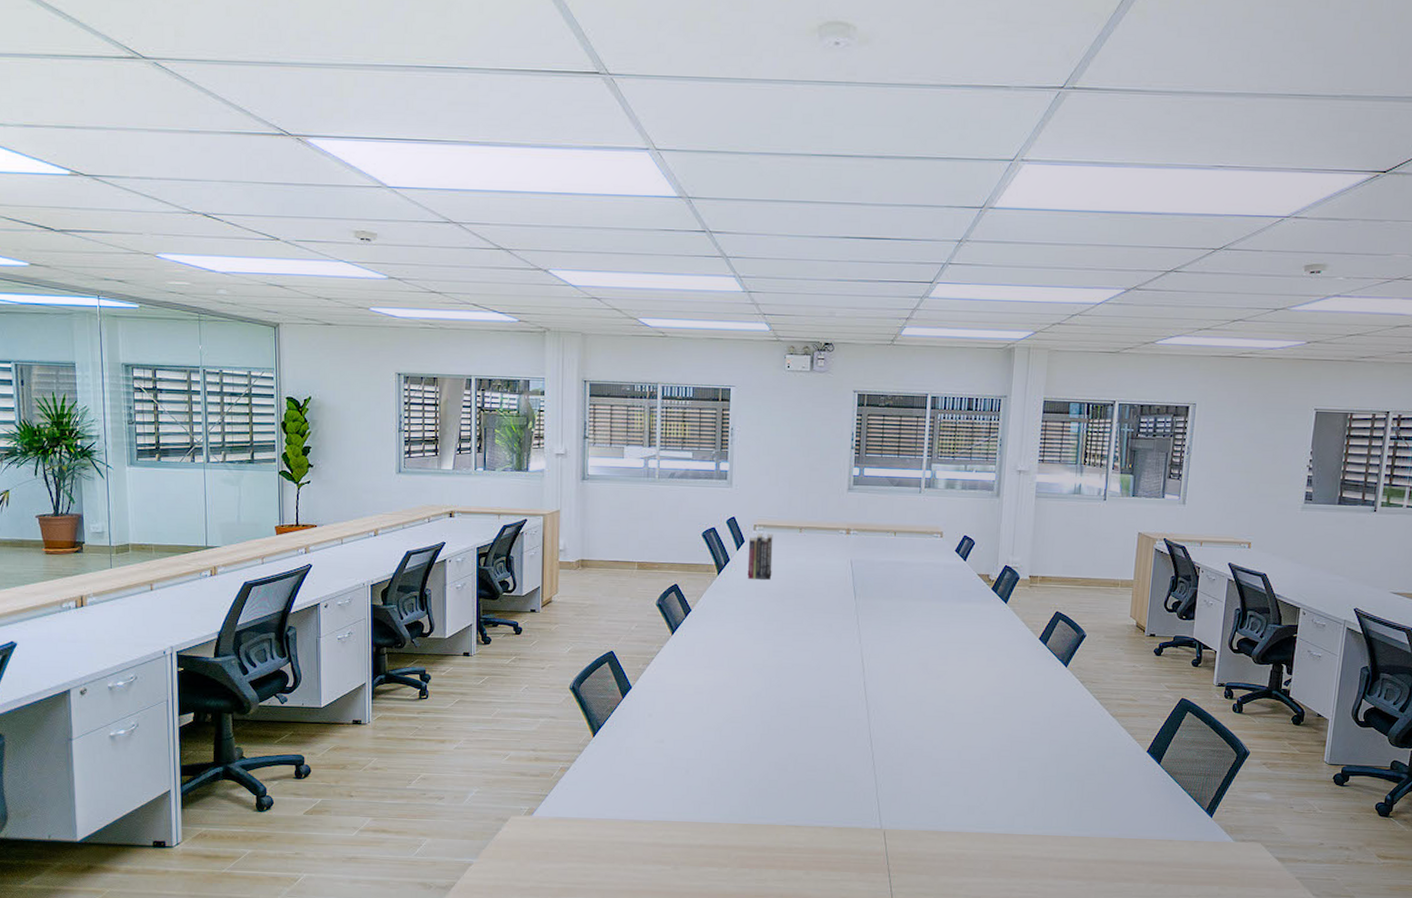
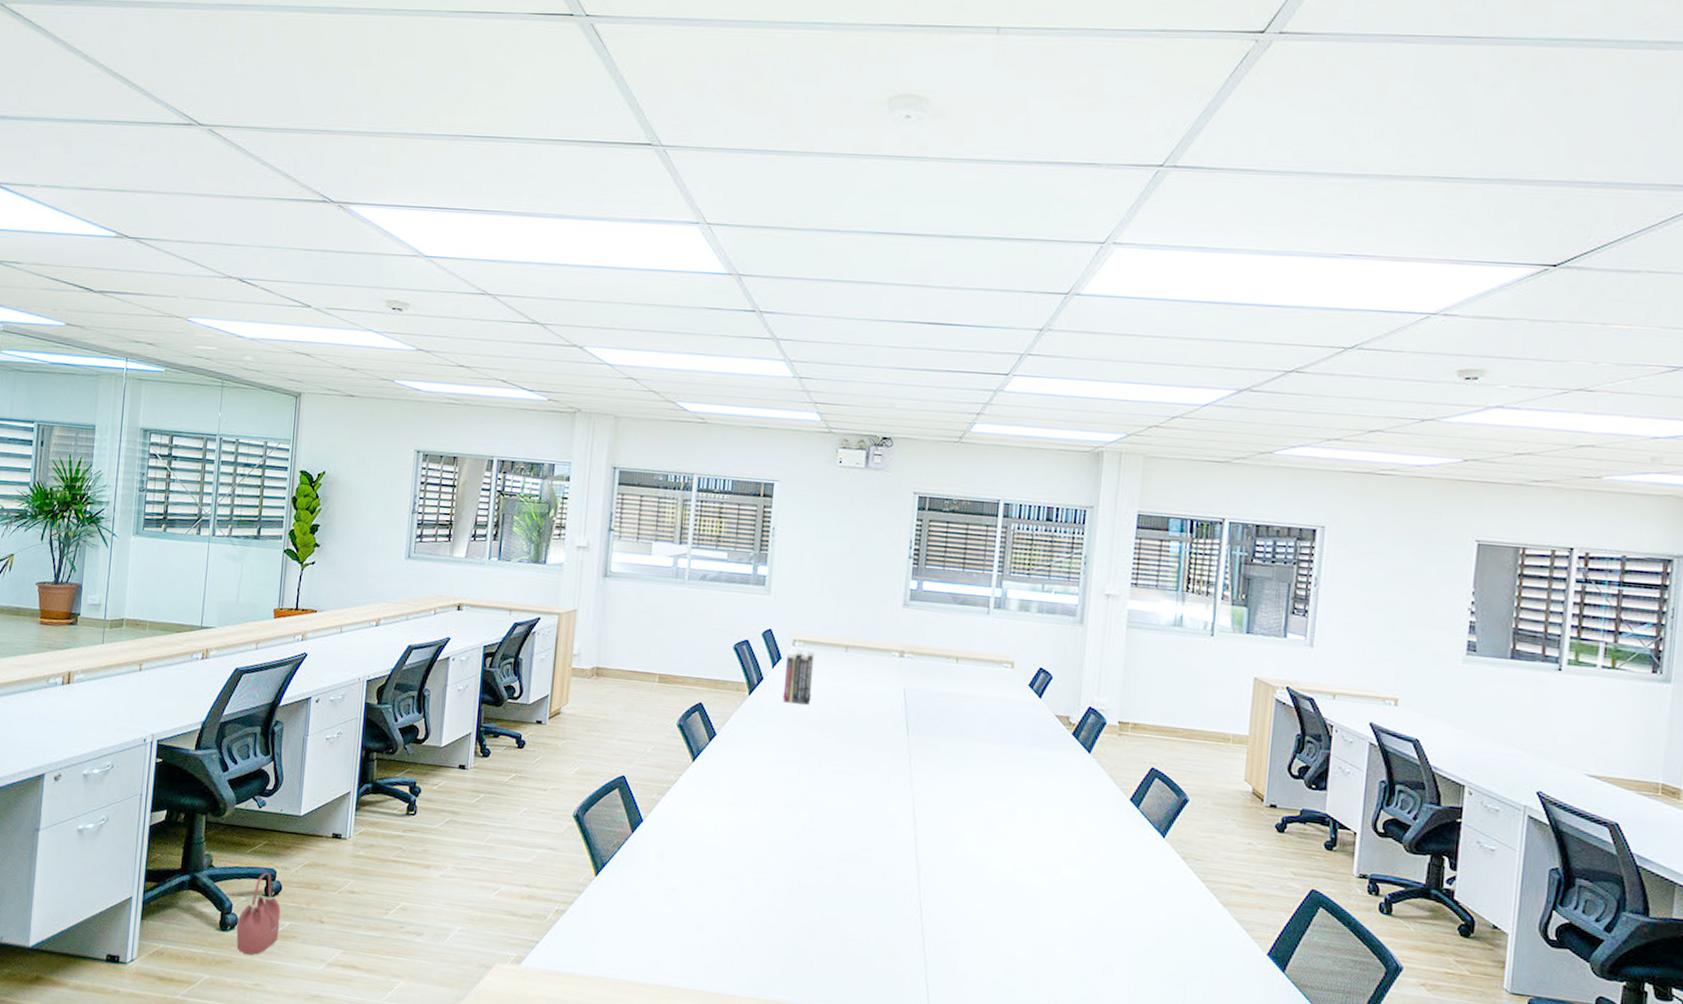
handbag: none [272,758,313,829] -> present [236,872,281,955]

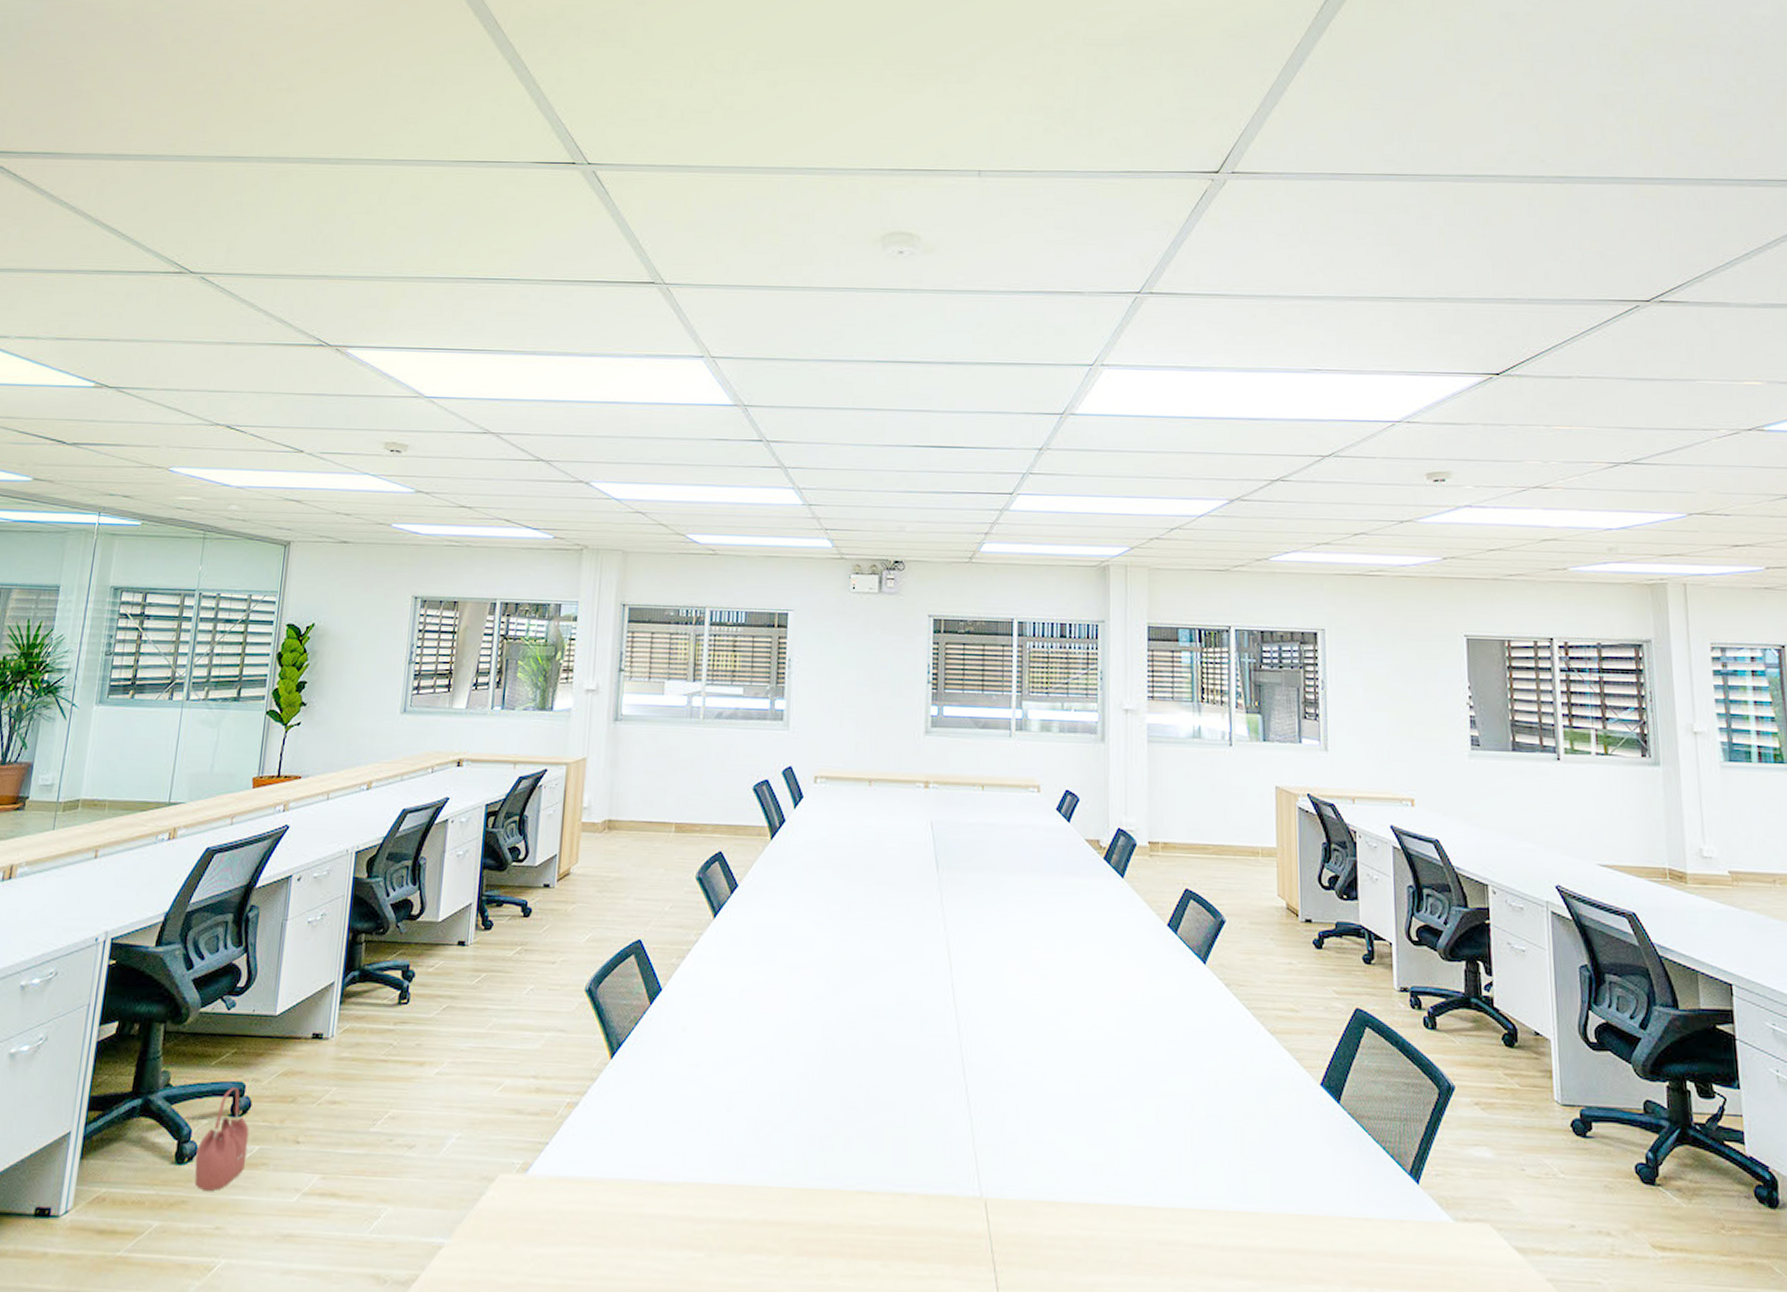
books: present [782,649,815,706] -> none [806,787,837,847]

